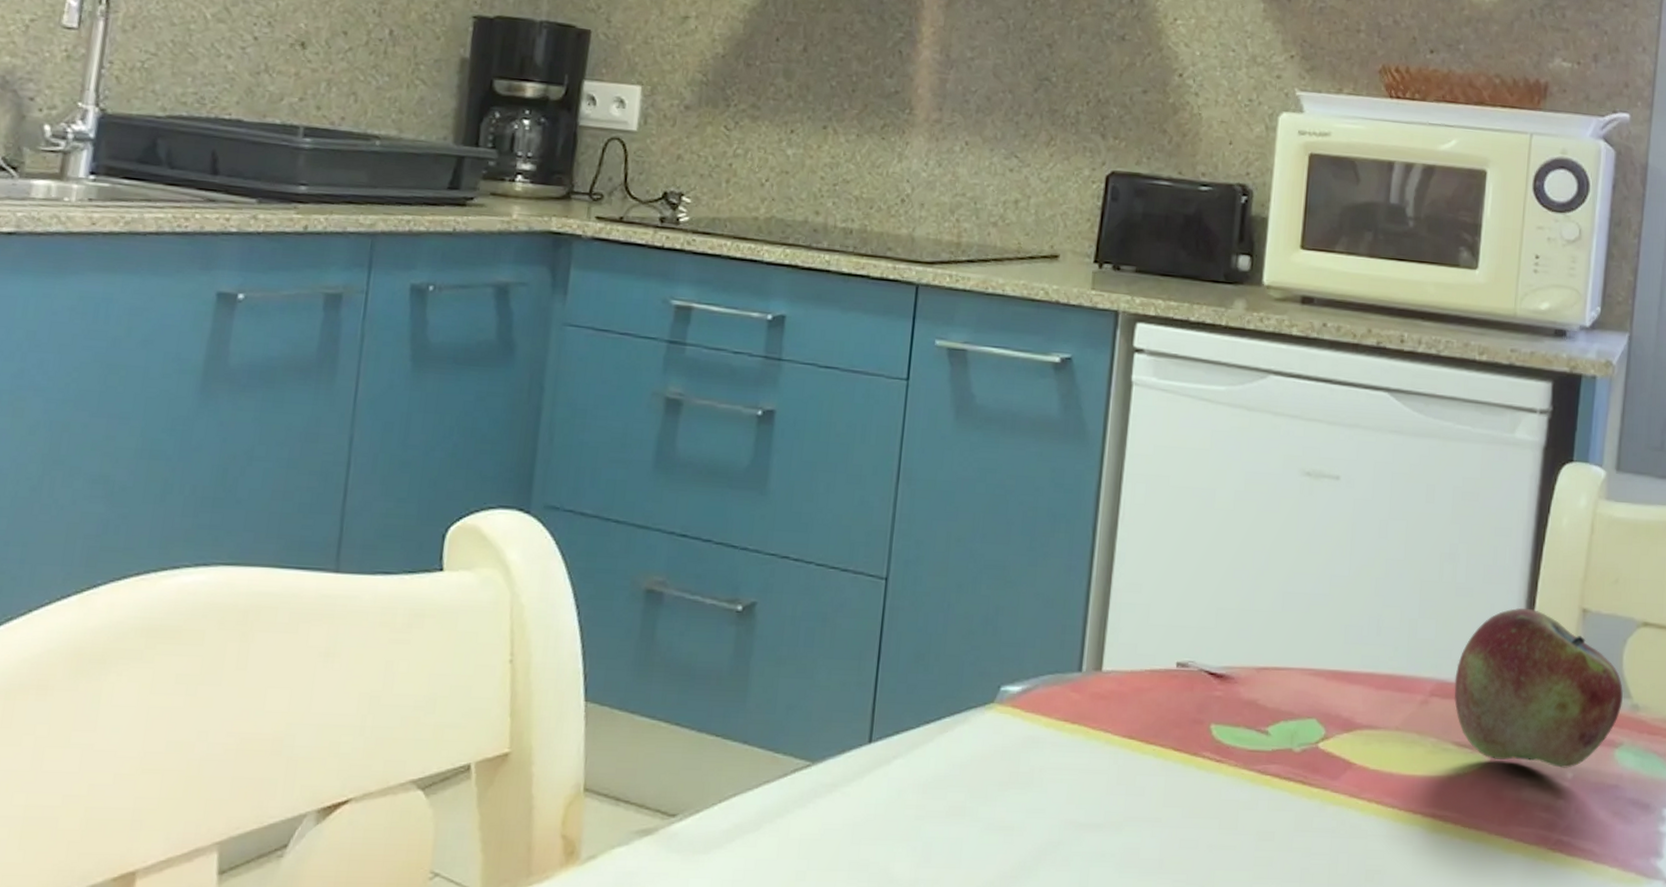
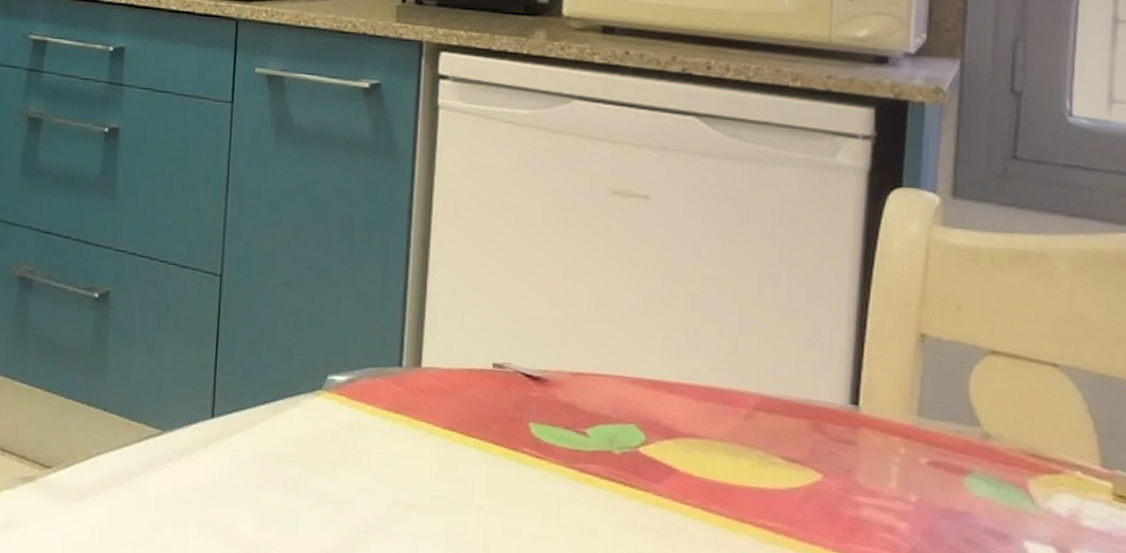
fruit: present [1453,607,1624,768] -> none [780,329,972,492]

